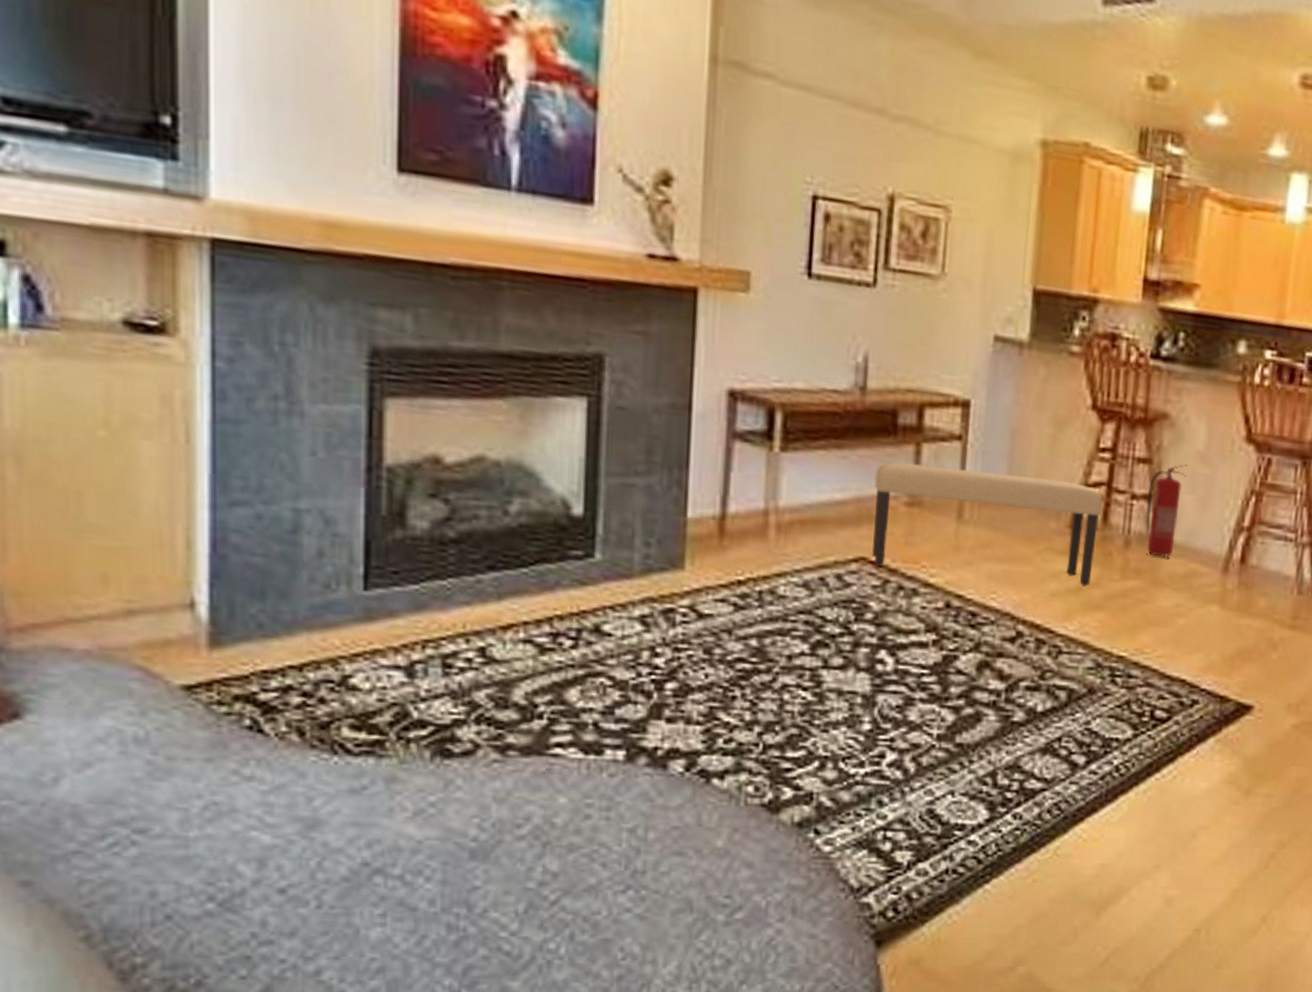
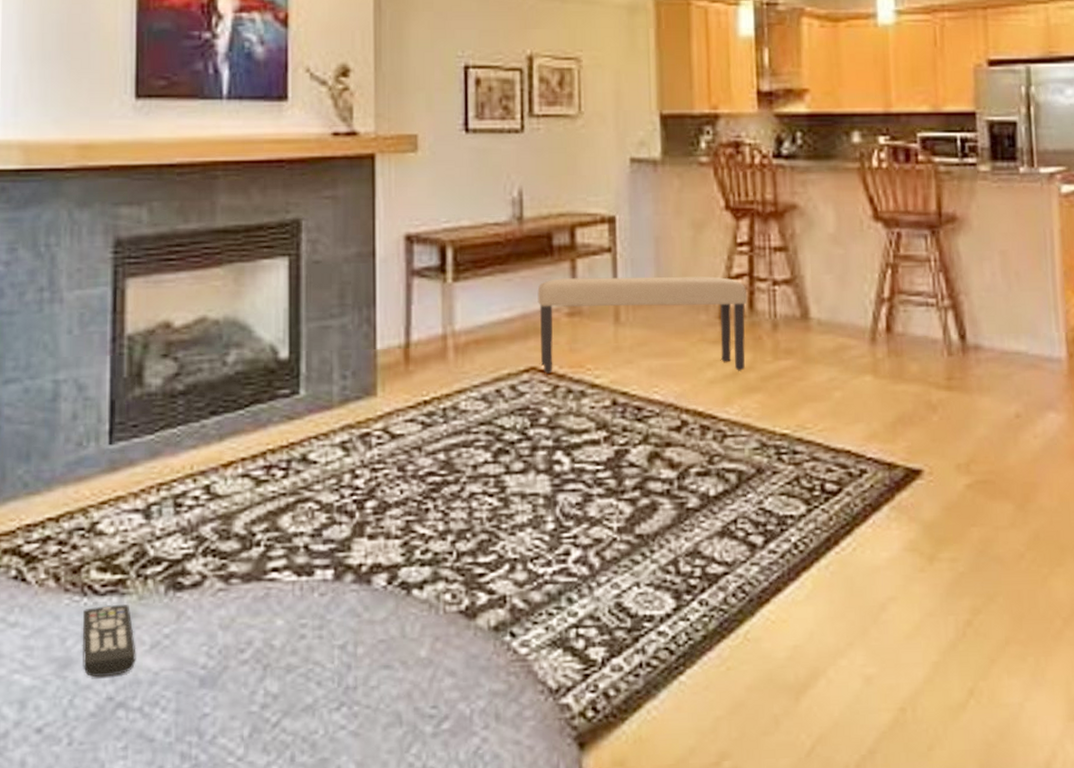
remote control: none [332,766,397,842] -> present [82,604,136,678]
fire extinguisher: present [1144,464,1187,558] -> none [788,247,822,335]

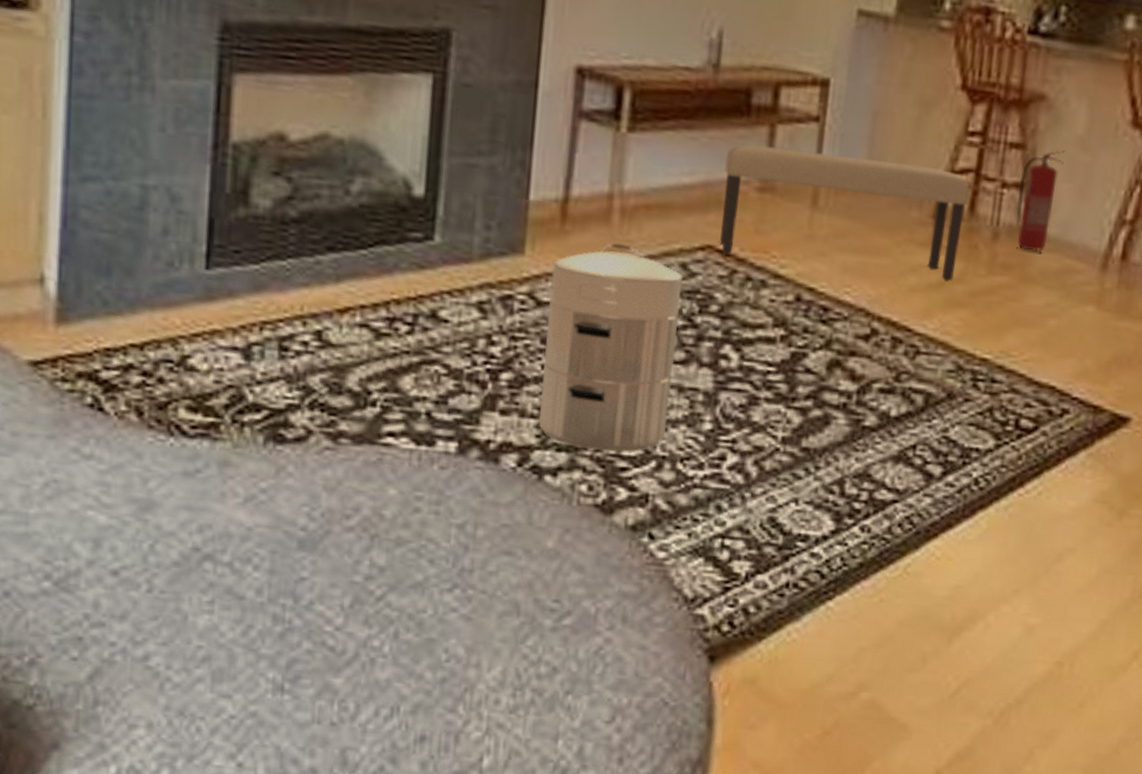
remote control: present [82,604,136,678] -> none [166,448,228,526]
waste bin: none [401,376,515,561] -> present [539,243,683,452]
fire extinguisher: none [788,247,822,335] -> present [1015,150,1065,252]

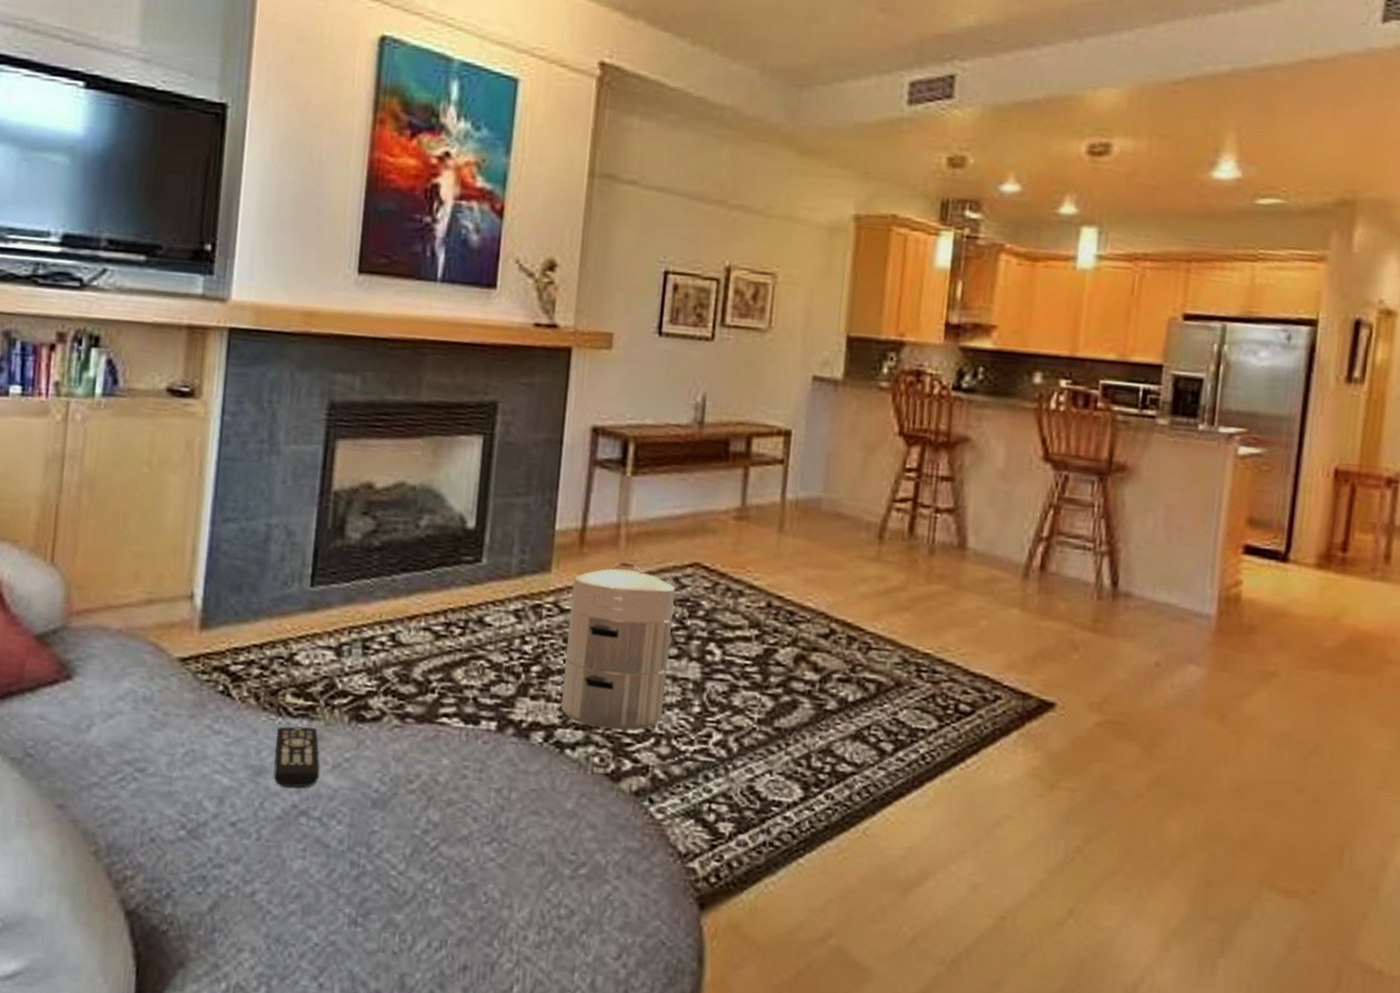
remote control: none [166,448,228,526] -> present [273,726,320,788]
bench: present [720,144,970,282] -> none [705,483,909,590]
fire extinguisher: present [1015,150,1065,252] -> none [948,481,988,565]

